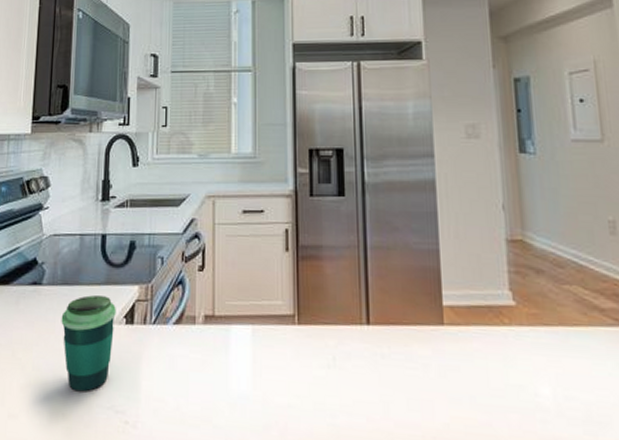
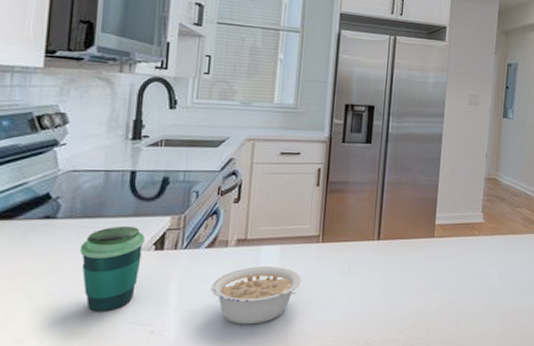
legume: none [182,350,279,427] -> present [211,266,302,325]

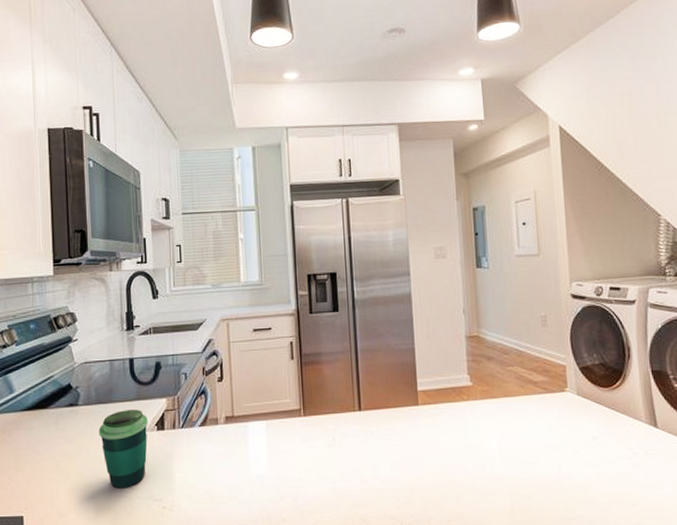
legume: present [211,266,302,325] -> none [209,441,290,500]

